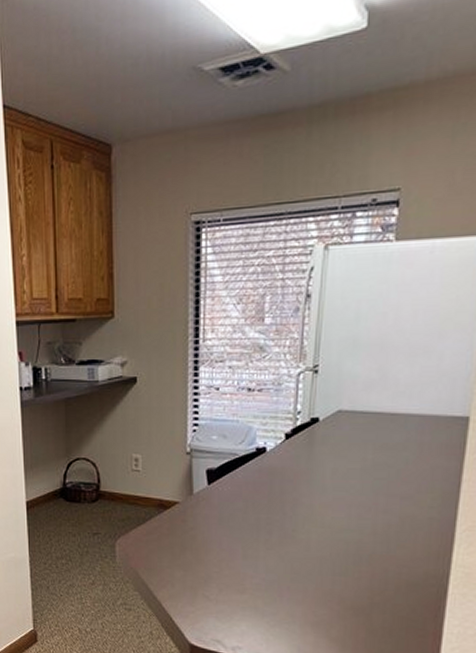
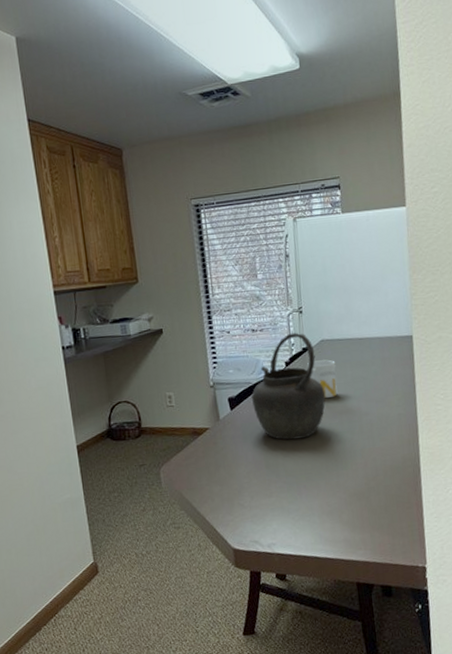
kettle: none [235,397,333,531] -> present [251,332,326,440]
mug: none [314,436,353,486] -> present [307,359,338,399]

